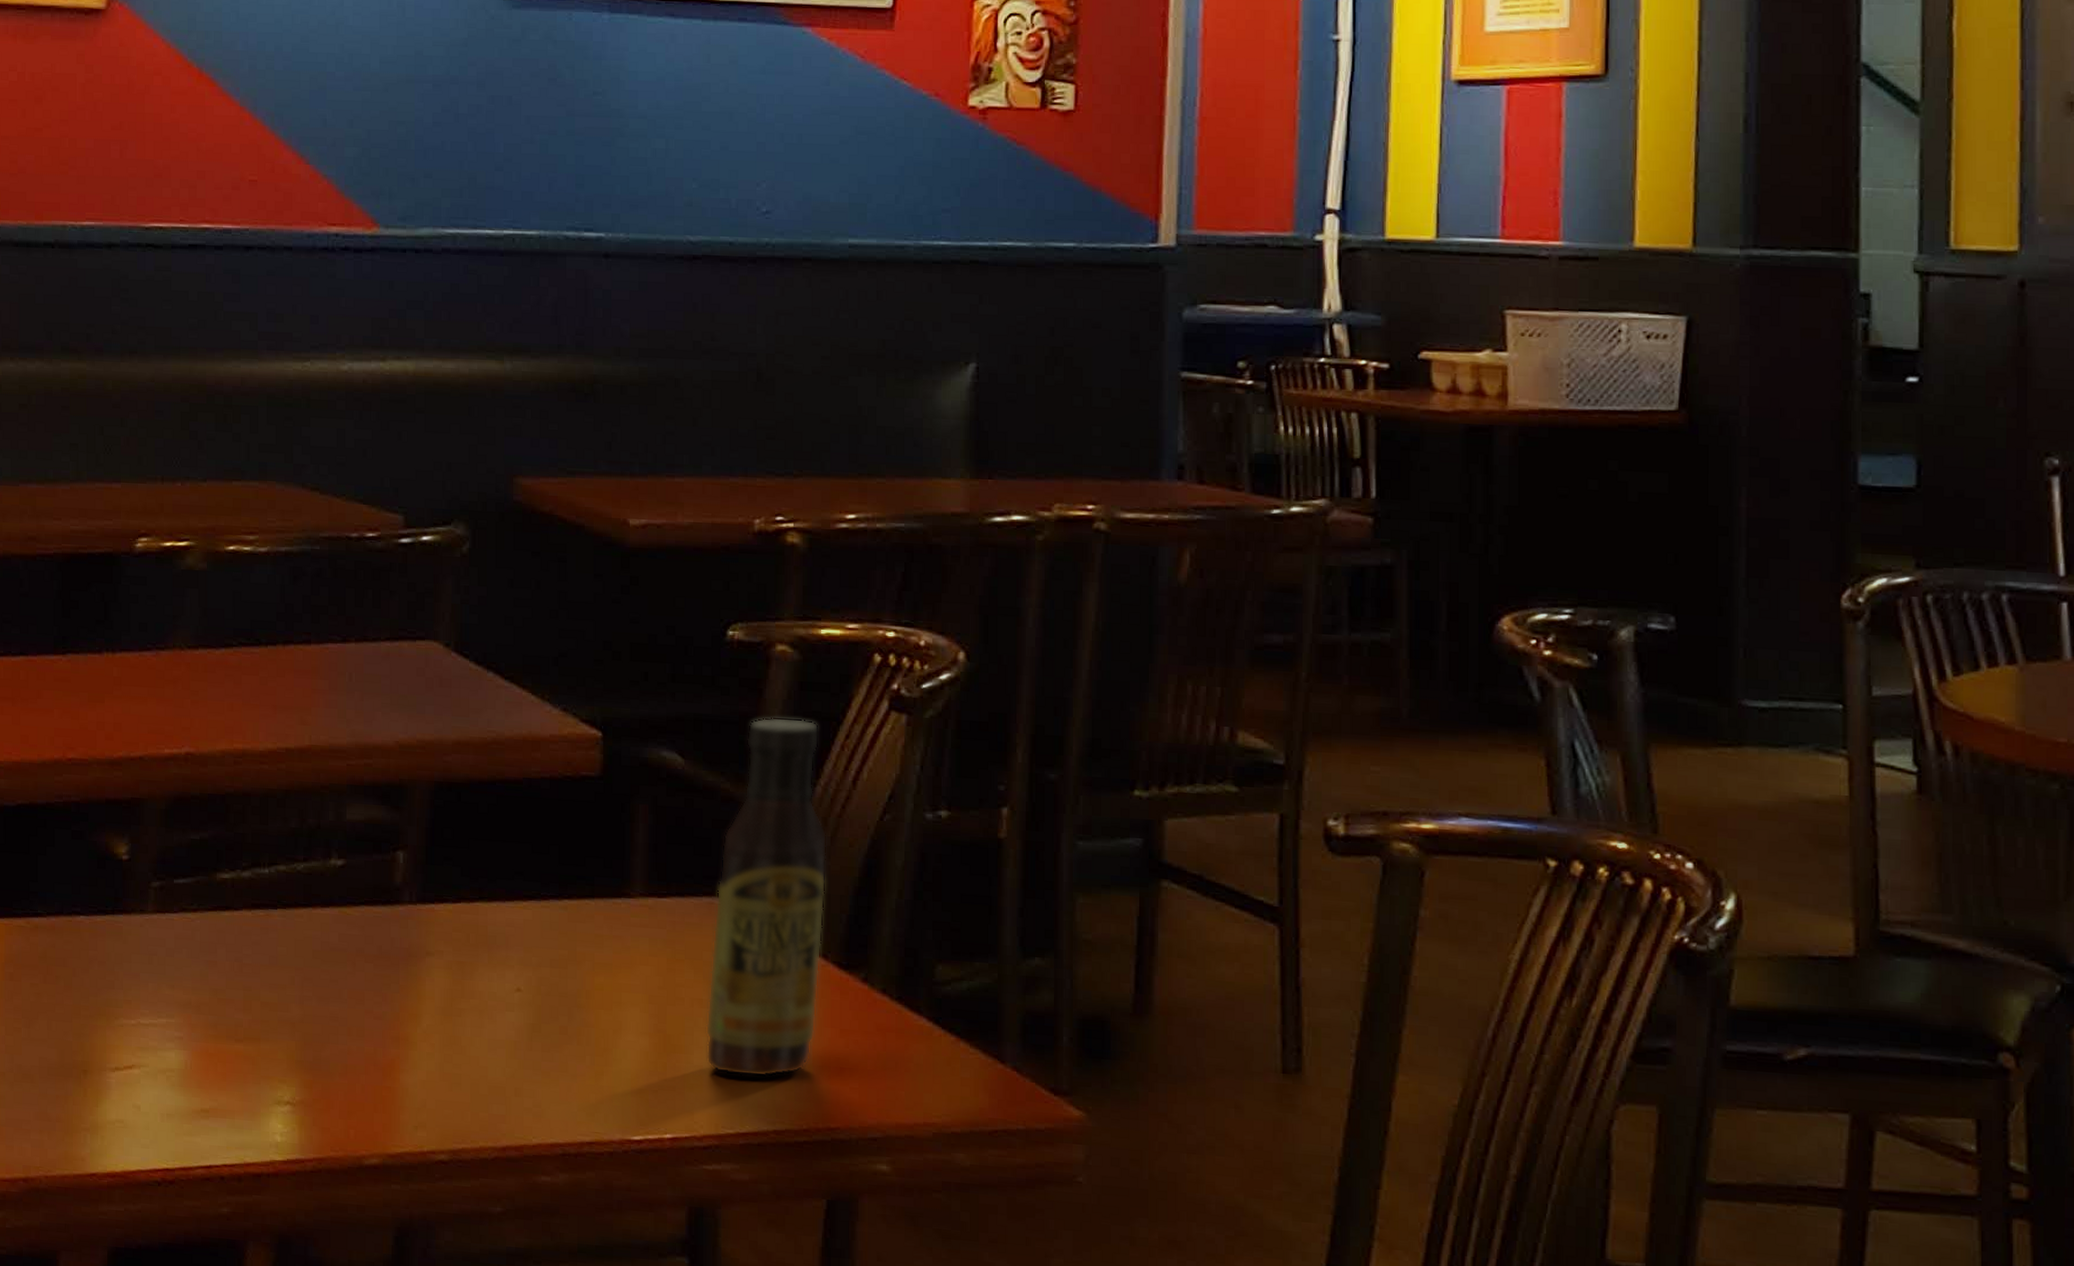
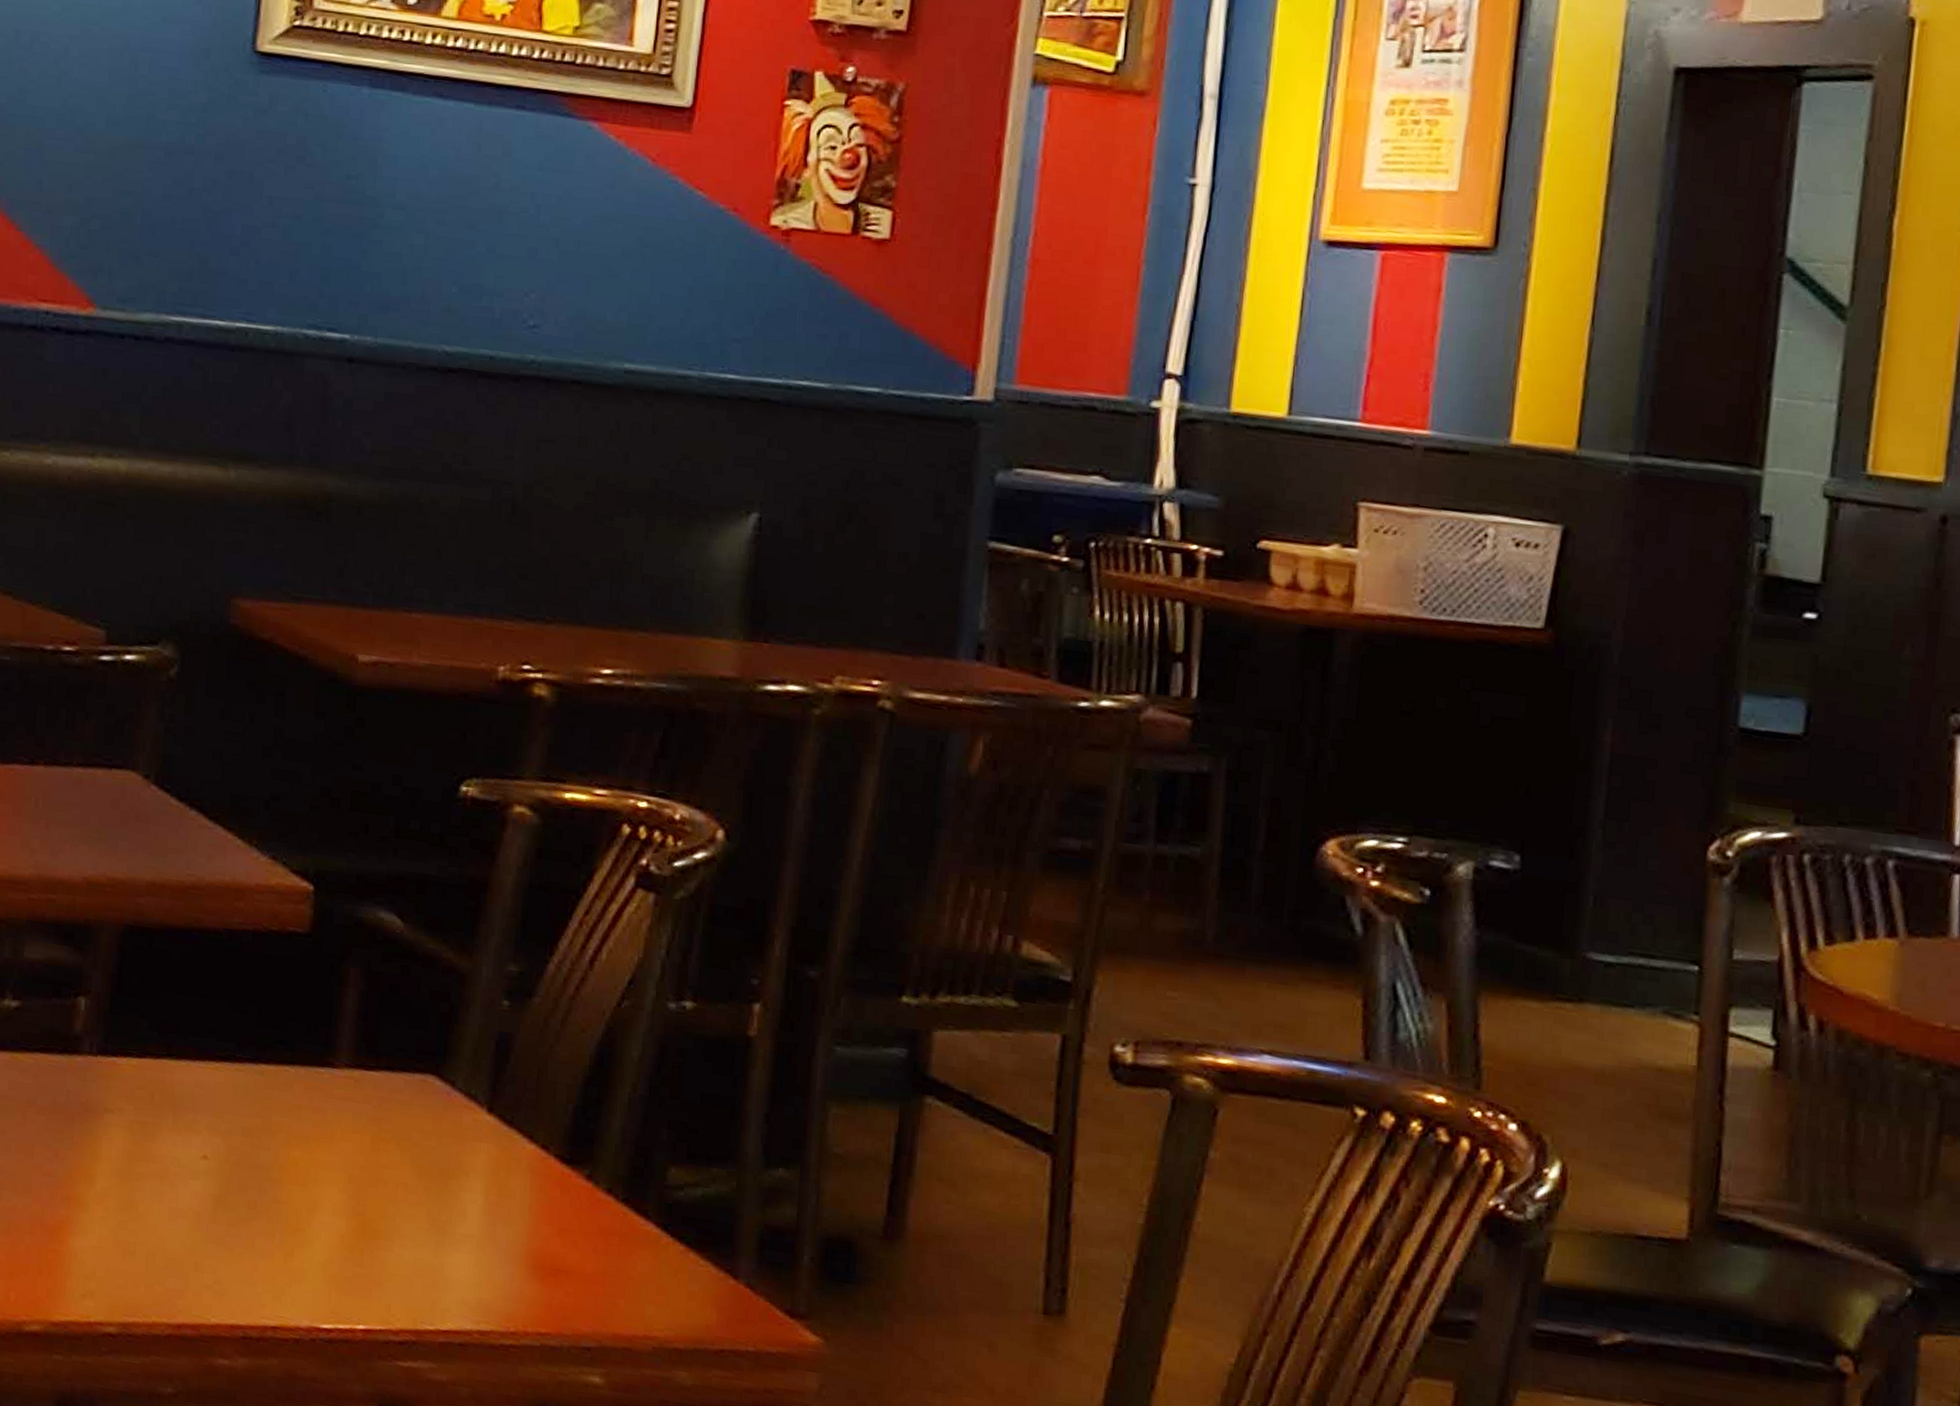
sauce bottle: present [705,717,827,1078] -> none [408,884,557,1273]

